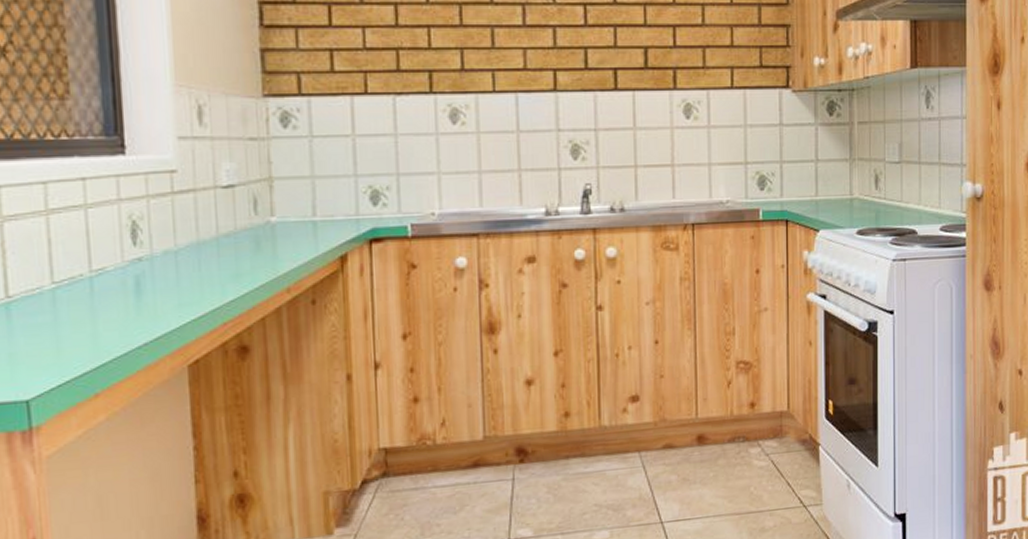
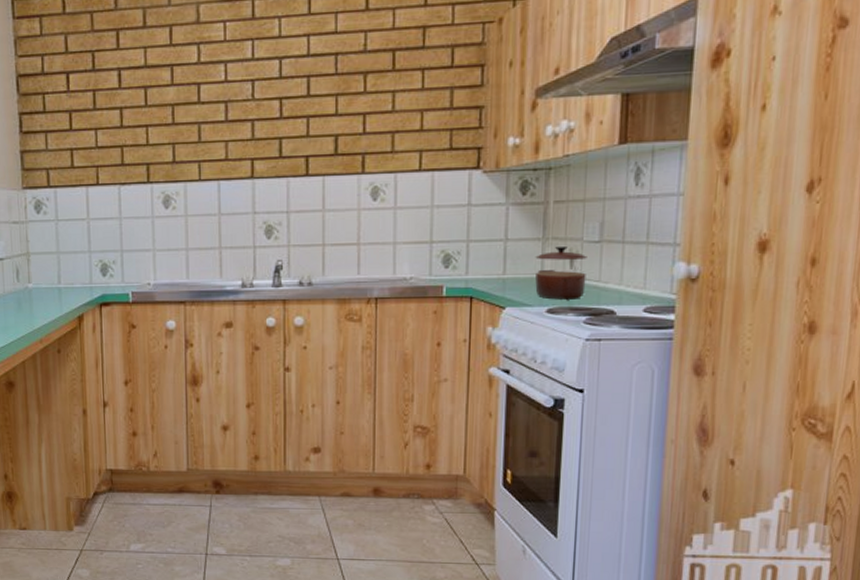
saucepan: none [844,167,890,221] -> present [535,247,587,300]

